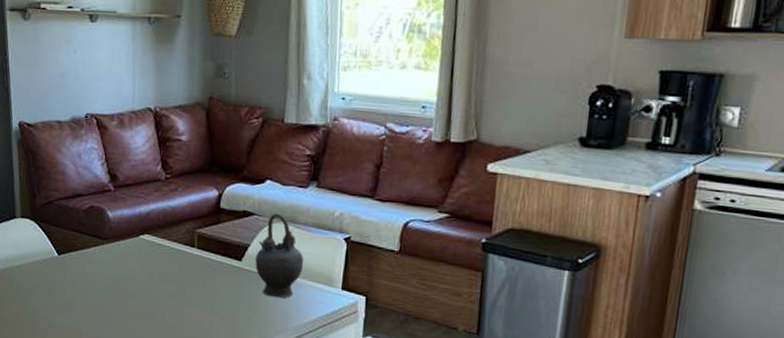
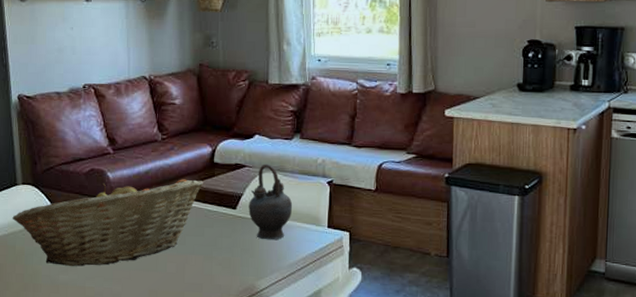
fruit basket: none [10,221,208,310] -> present [12,179,203,267]

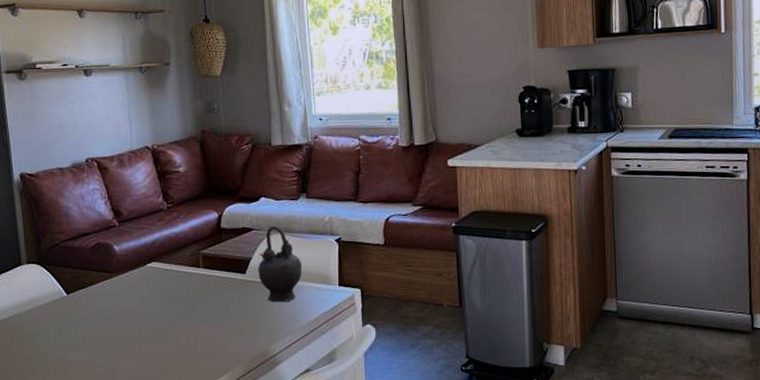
fruit basket: present [12,179,203,267] -> none [17,247,211,345]

